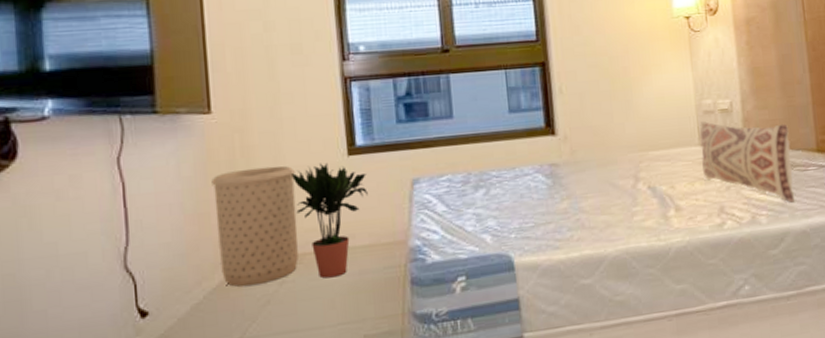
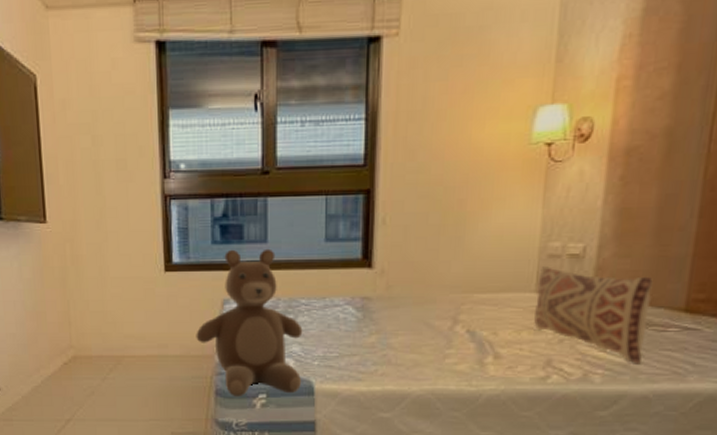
laundry basket: present [211,166,298,287] -> none [47,275,118,378]
potted plant: present [290,162,368,279] -> none [113,276,181,380]
bear: none [385,123,501,284] -> present [196,248,303,398]

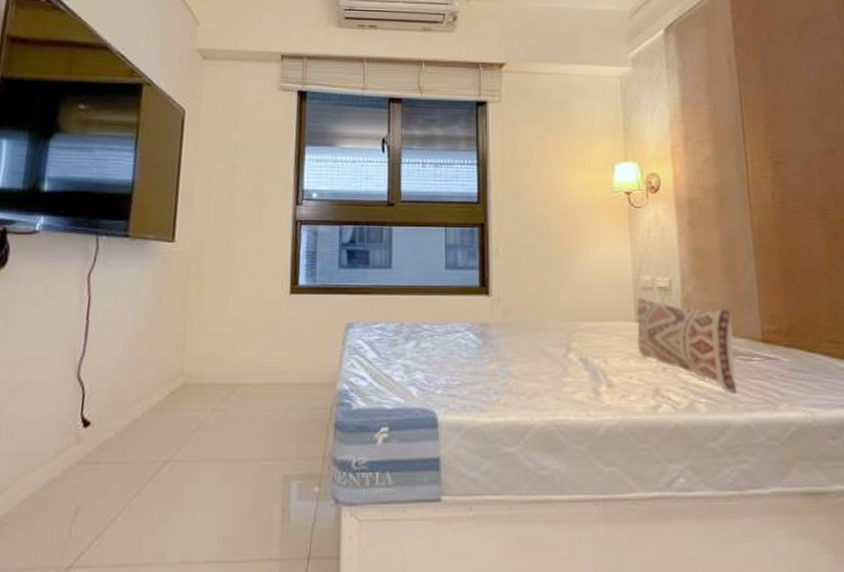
bear: present [196,248,303,398] -> none [317,273,426,431]

